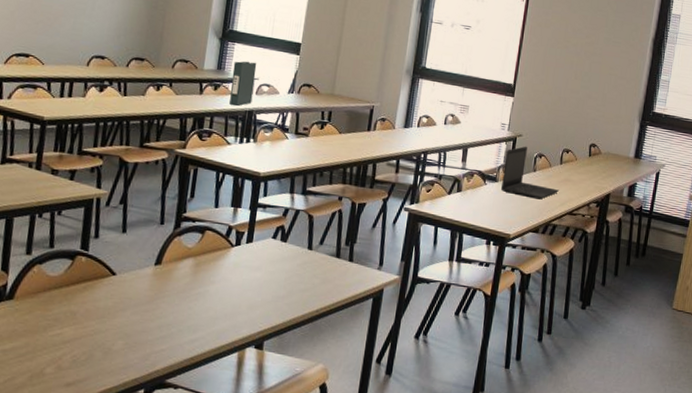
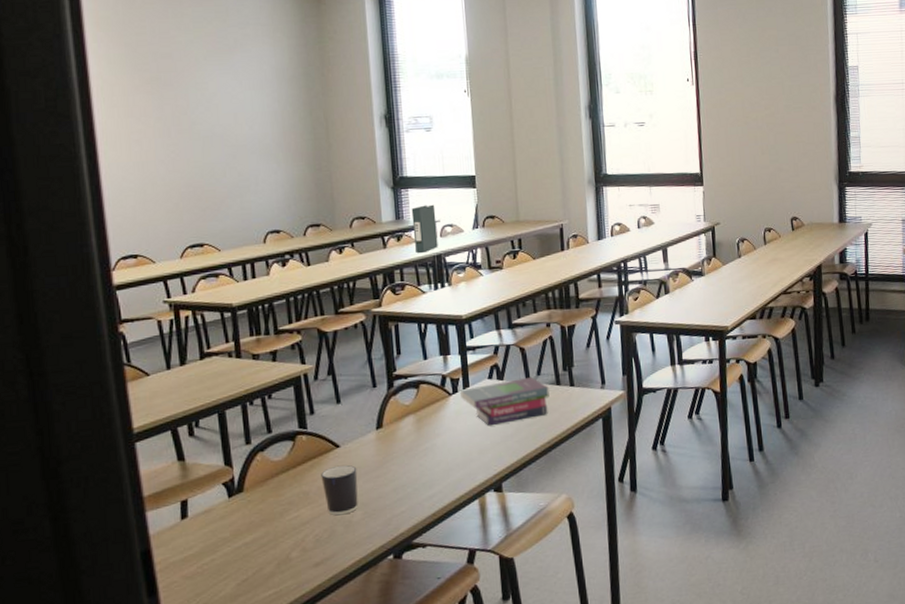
mug: none [90,292,128,342] -> present [321,465,358,516]
books: none [242,243,328,284] -> present [460,376,550,425]
laptop: present [501,146,560,200] -> none [707,233,769,285]

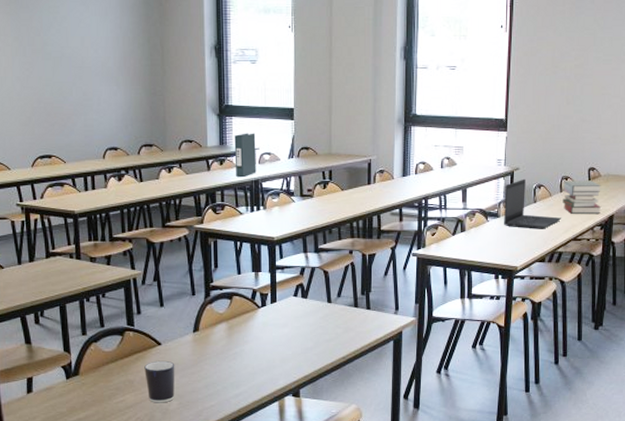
books: present [460,376,550,425] -> none [268,297,347,338]
laptop: none [707,233,769,285] -> present [504,178,562,229]
books: none [767,230,808,266] -> present [562,180,601,214]

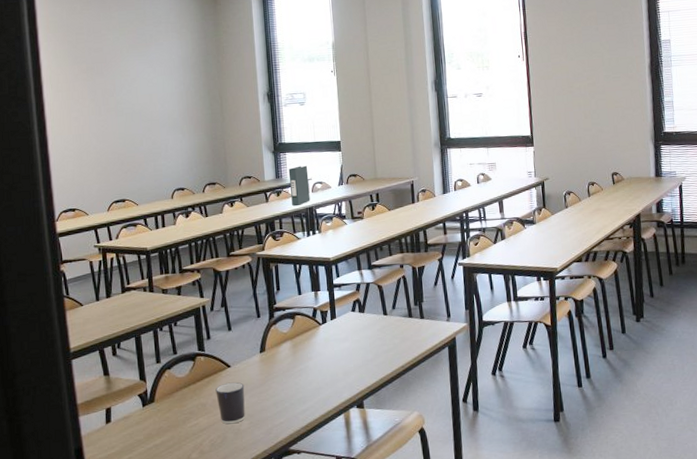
laptop: present [504,178,562,229] -> none [538,187,593,232]
books: present [562,180,601,214] -> none [591,184,628,216]

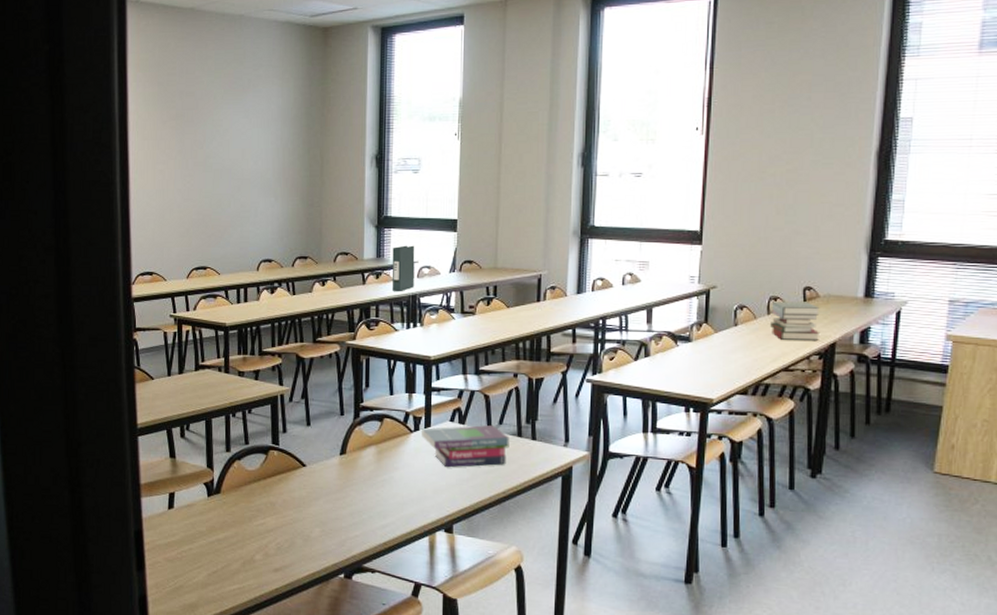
mug: present [215,382,245,424] -> none [287,483,319,529]
books: none [329,310,403,351] -> present [422,424,510,467]
books: none [591,184,628,216] -> present [770,301,820,340]

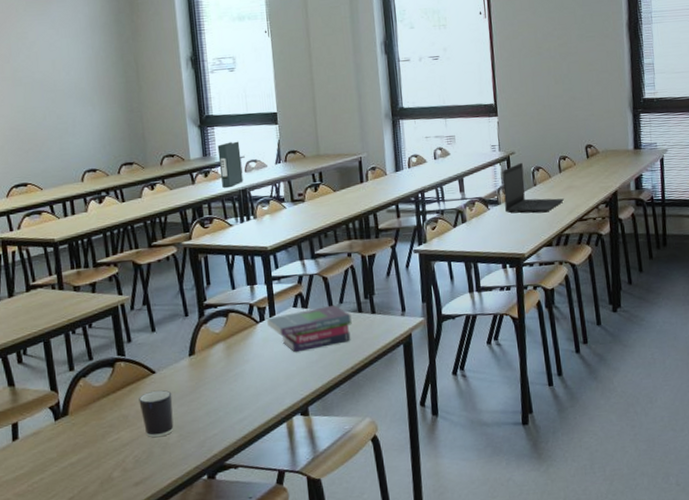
mug: none [287,483,319,529] -> present [139,390,174,438]
laptop: none [697,298,770,357] -> present [503,162,565,213]
books: present [770,301,820,340] -> none [562,158,604,194]

